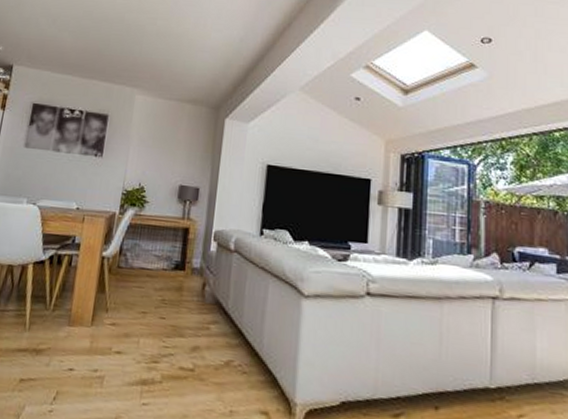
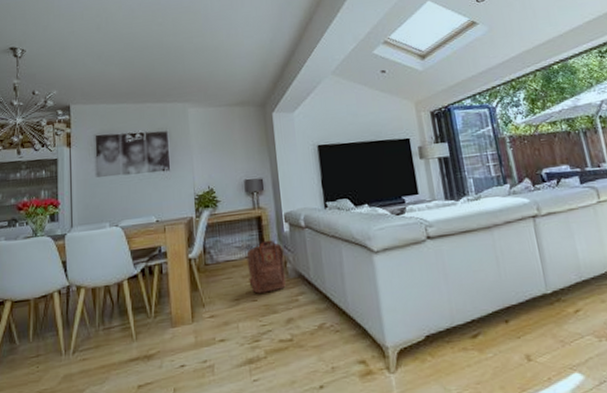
backpack: none [160,255,205,313] -> present [246,240,286,294]

